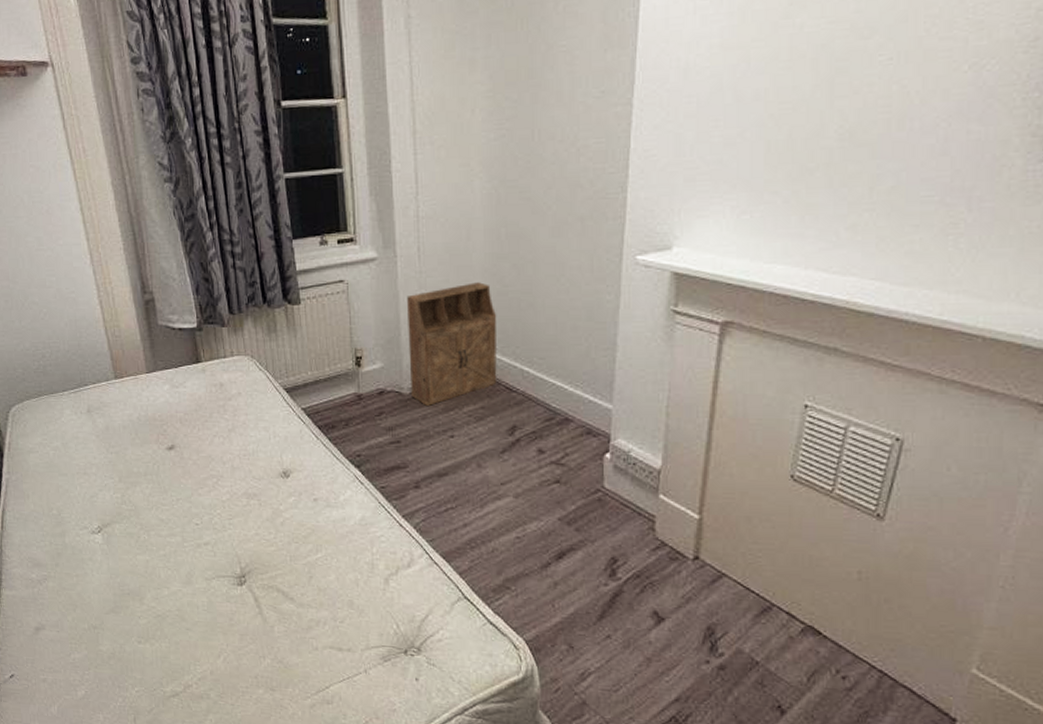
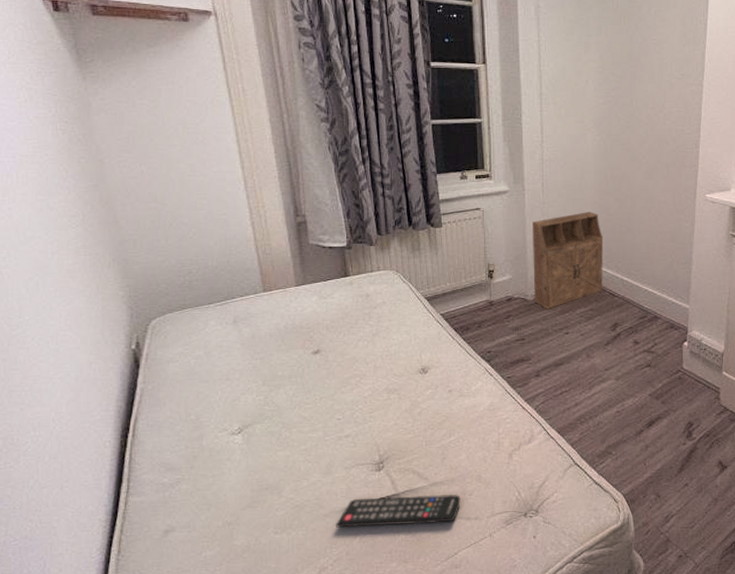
remote control: none [198,614,331,652] -> present [336,494,461,528]

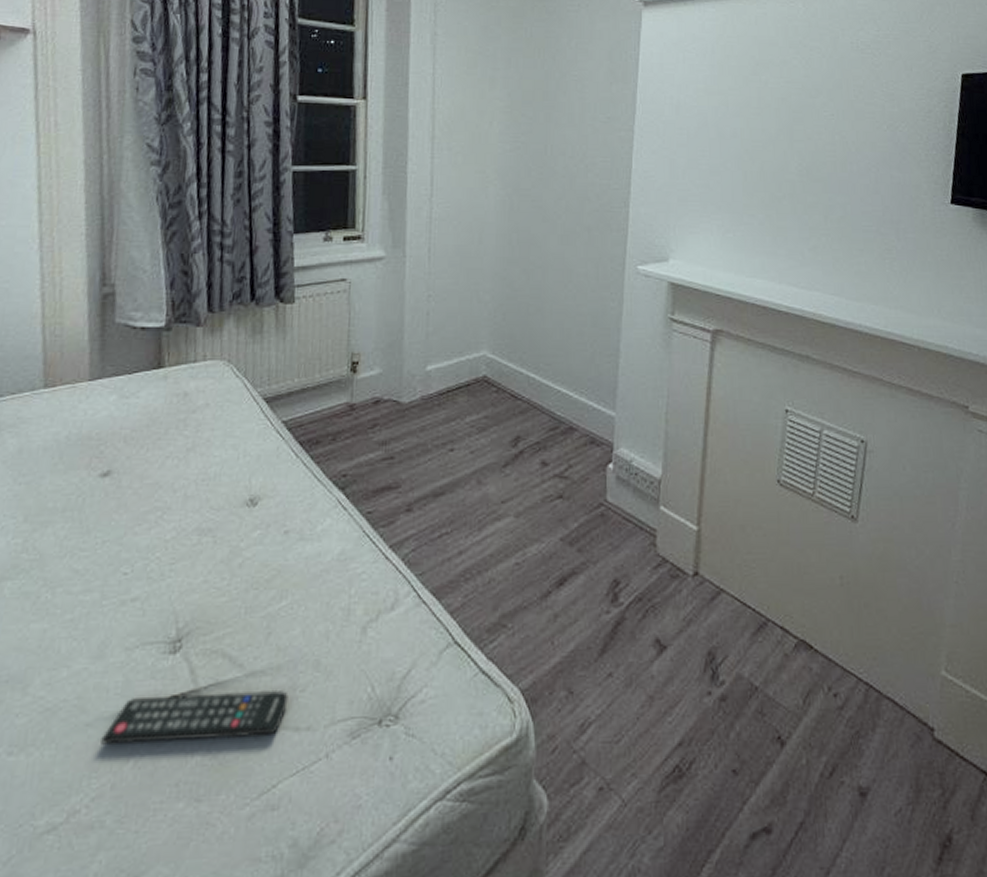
cabinet: present [533,212,604,309] -> none [410,286,505,416]

